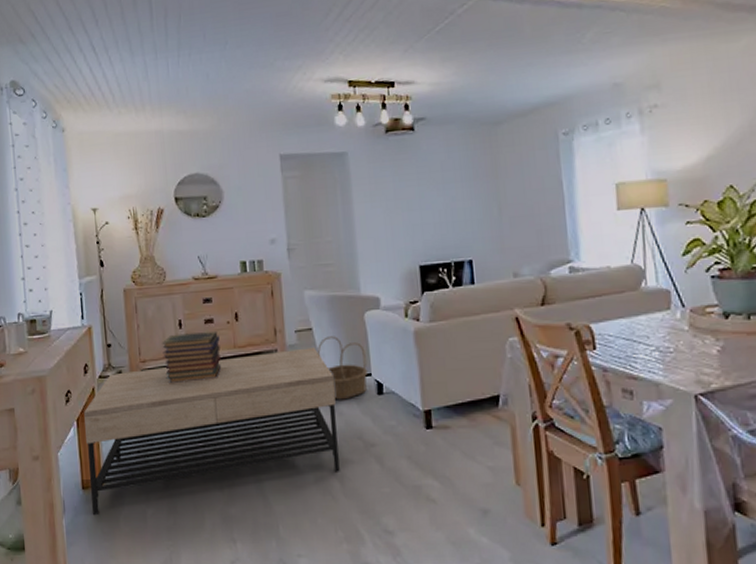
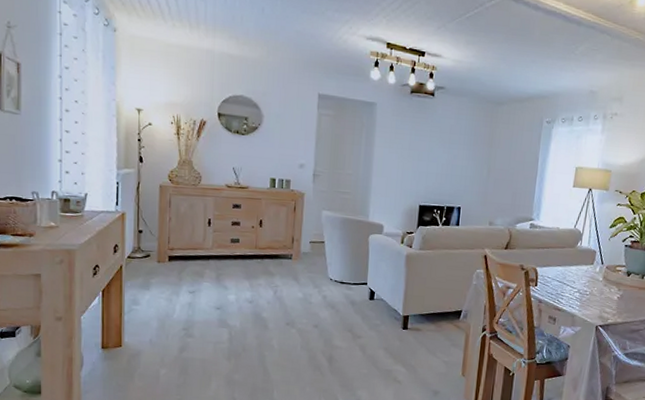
coffee table: present [84,347,340,516] -> none [109,256,336,371]
book stack: present [162,330,222,384] -> none [190,230,244,272]
basket: present [317,336,369,400] -> none [325,250,365,301]

